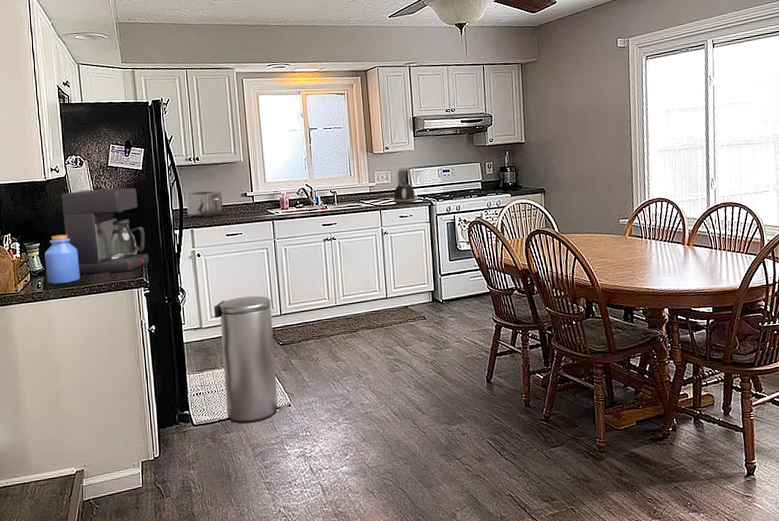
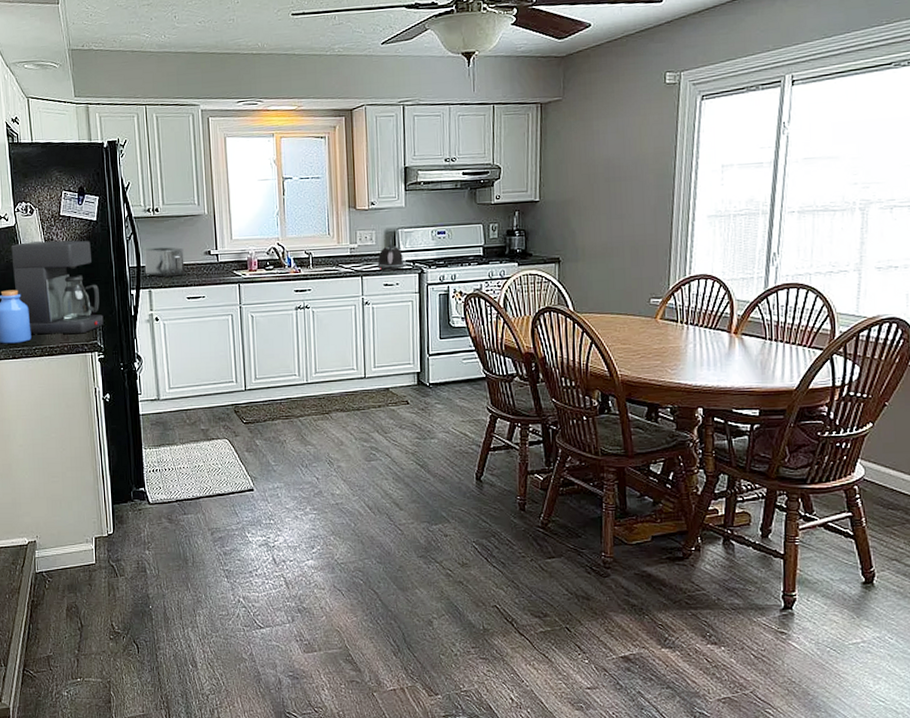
pedal bin: present [214,295,289,424] -> none [173,367,252,506]

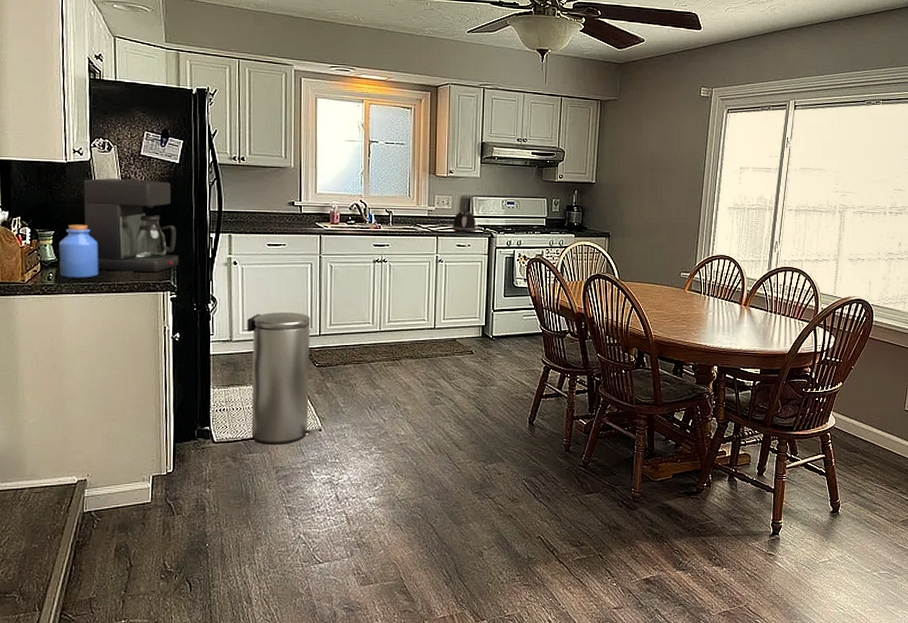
toaster: present [144,247,185,277] -> none [226,194,267,224]
pedal bin: none [173,367,252,506] -> present [247,312,320,445]

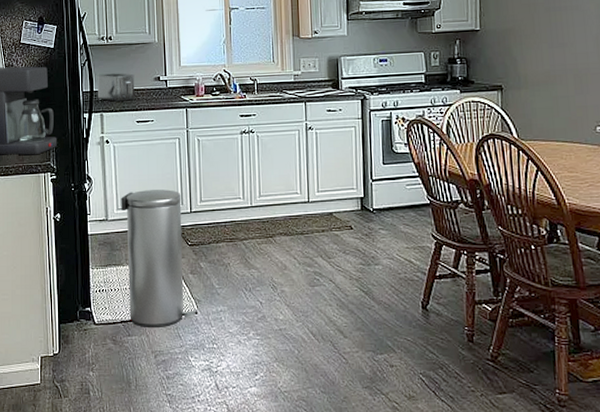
toaster: none [226,194,267,224] -> present [97,73,135,102]
kettle: present [452,202,477,232] -> none [320,63,347,96]

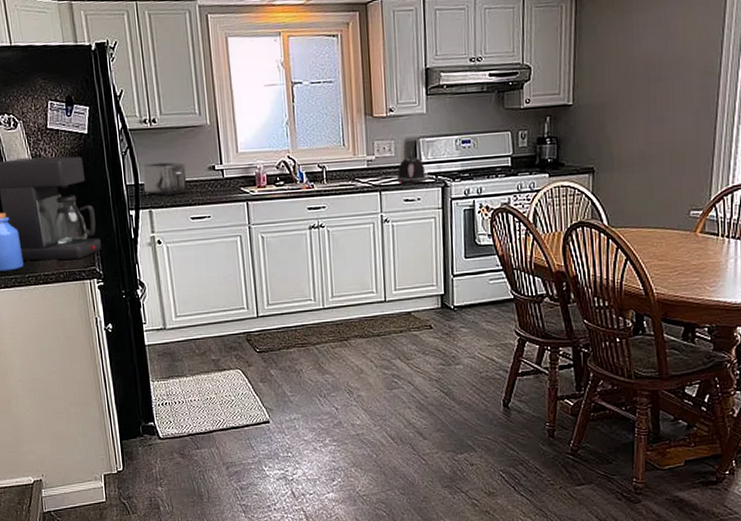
pedal bin: present [121,189,196,327] -> none [179,293,268,439]
kettle: none [320,63,347,96] -> present [397,145,427,183]

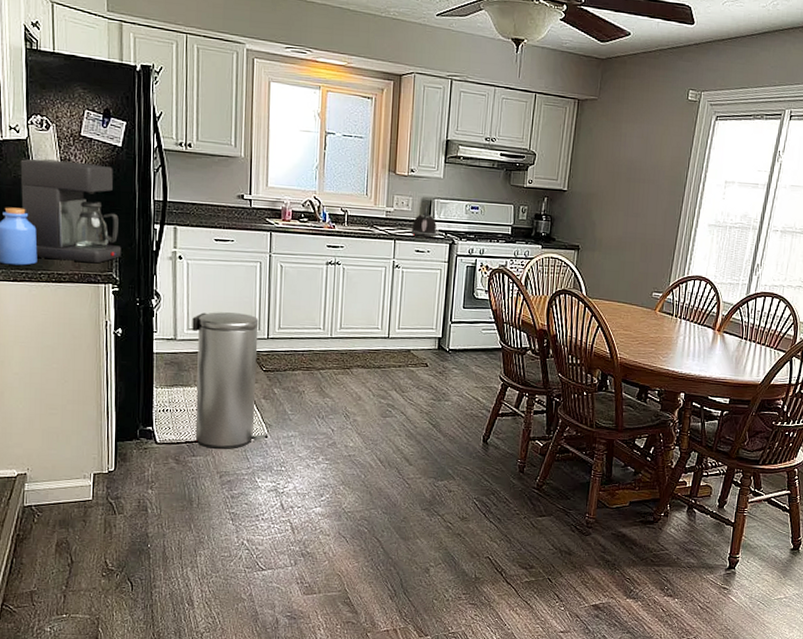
toaster: present [141,162,188,196] -> none [171,183,215,217]
pedal bin: none [179,293,268,439] -> present [192,312,266,449]

